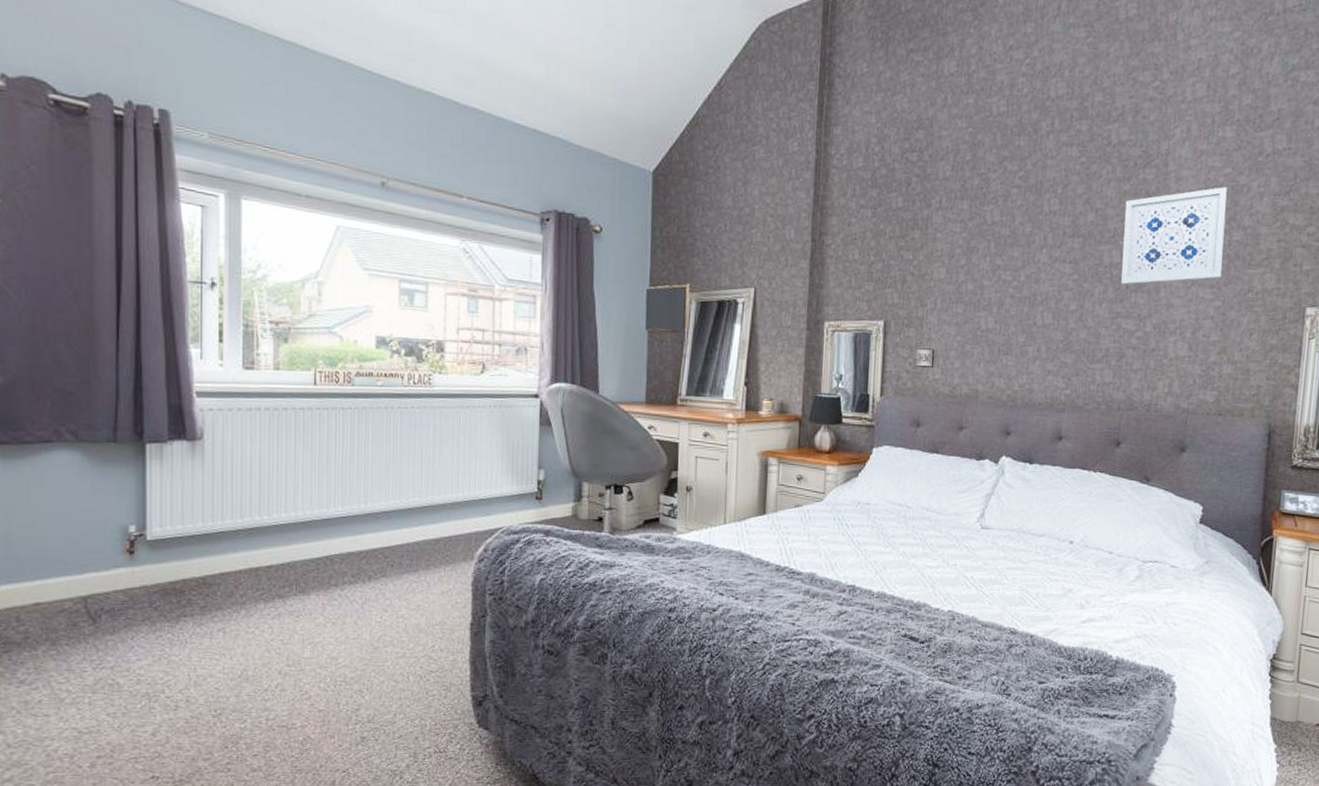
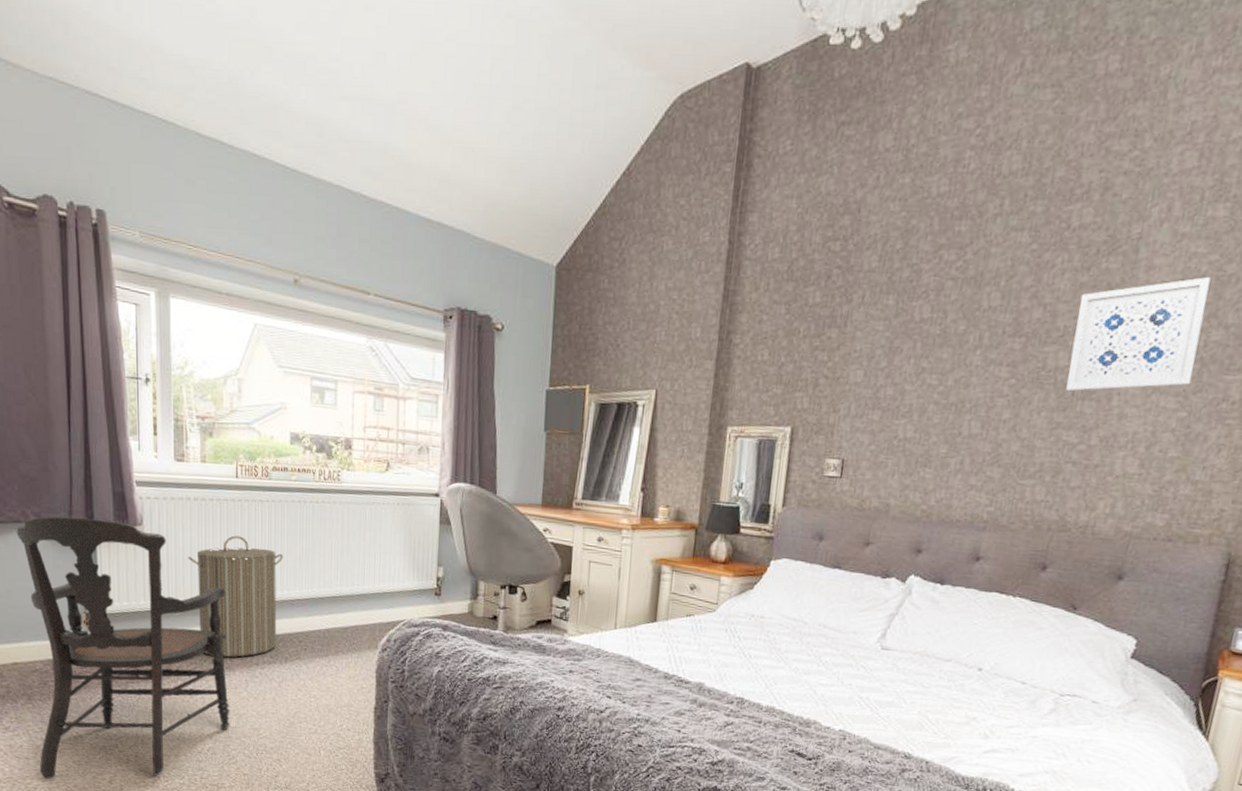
armchair: none [46,433,304,738] -> present [16,516,230,780]
laundry hamper: none [256,446,368,580] -> present [188,535,284,658]

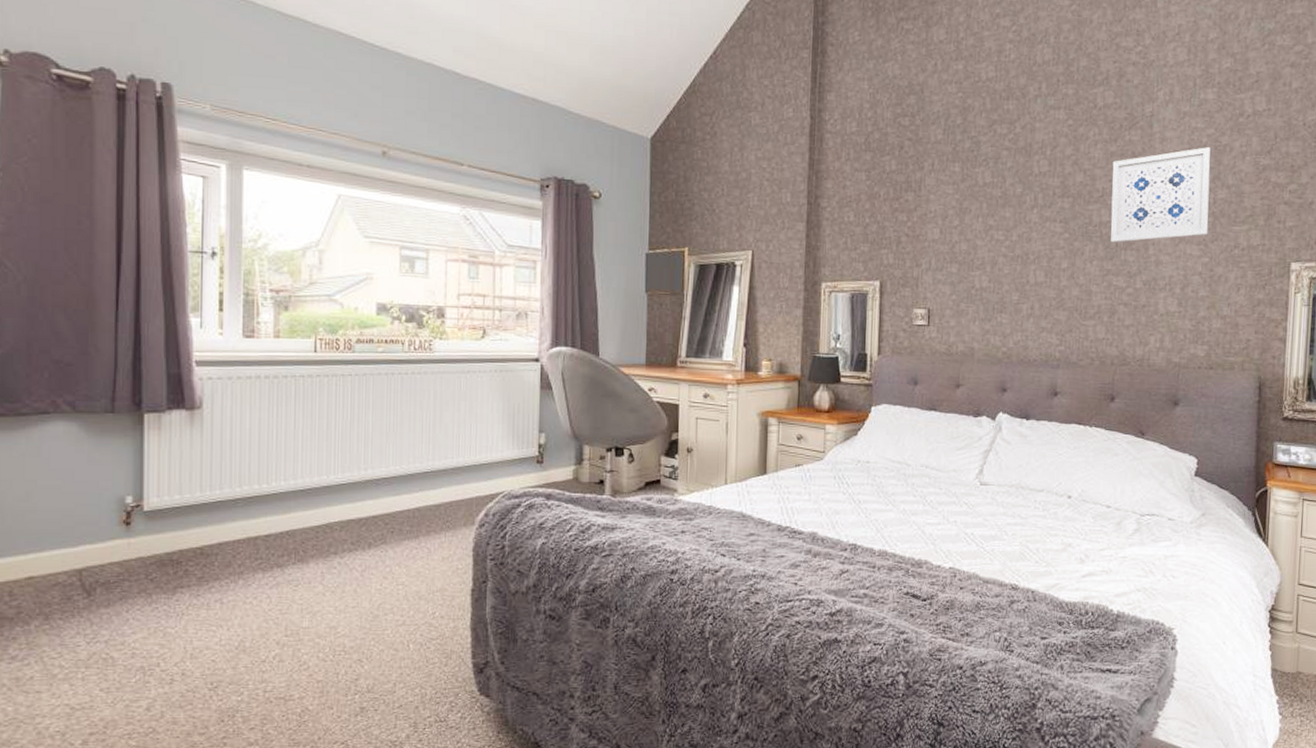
armchair: present [16,516,230,780] -> none [43,404,302,715]
laundry hamper: present [188,535,284,658] -> none [255,413,368,549]

